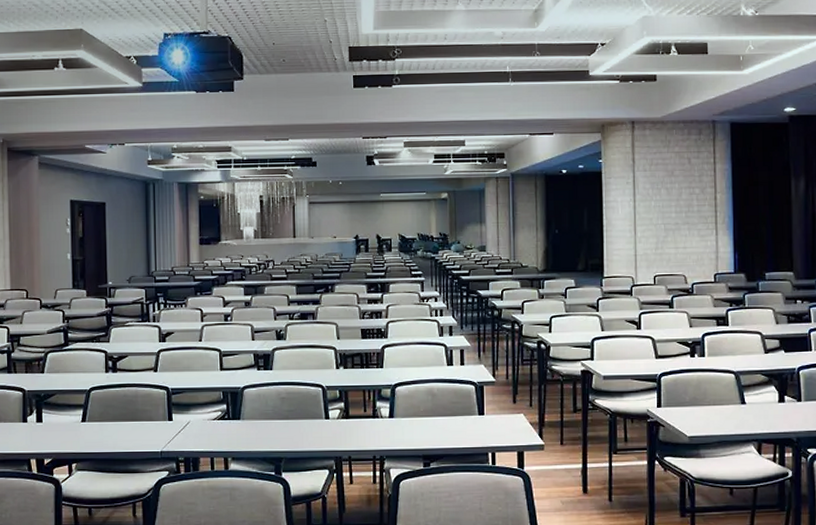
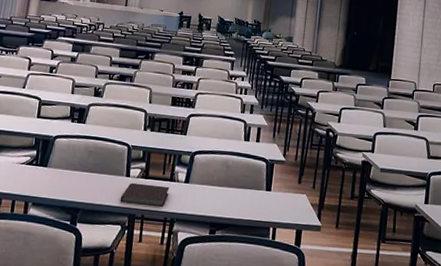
notebook: none [323,424,374,446] -> present [120,182,170,207]

